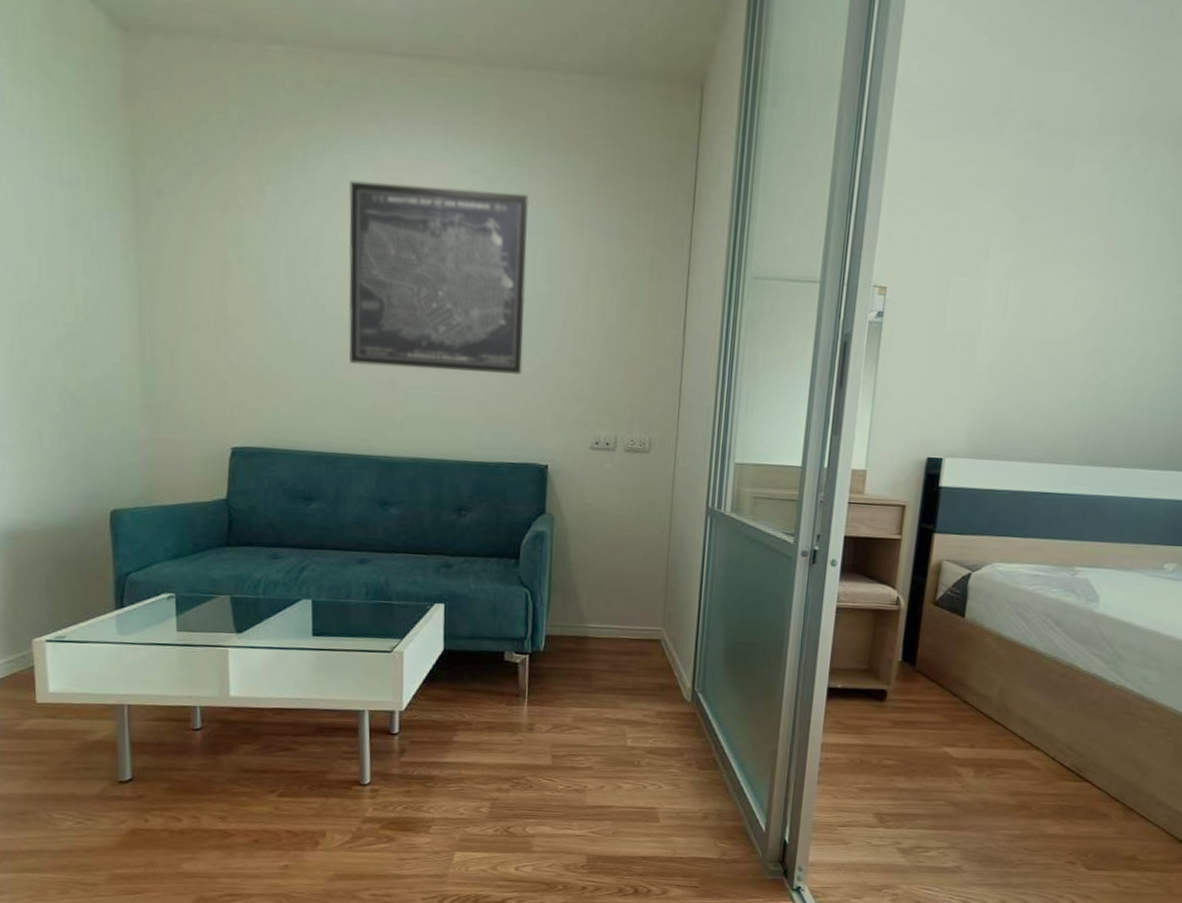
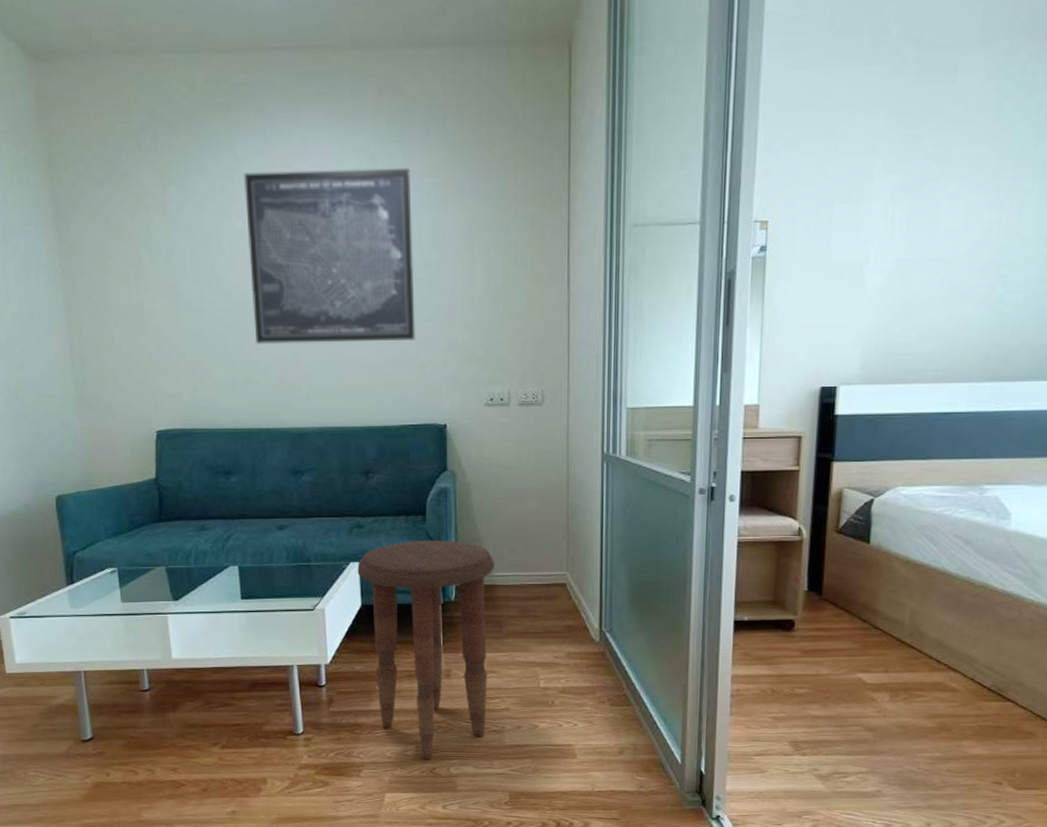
side table: none [442,585,588,818] -> present [357,540,495,760]

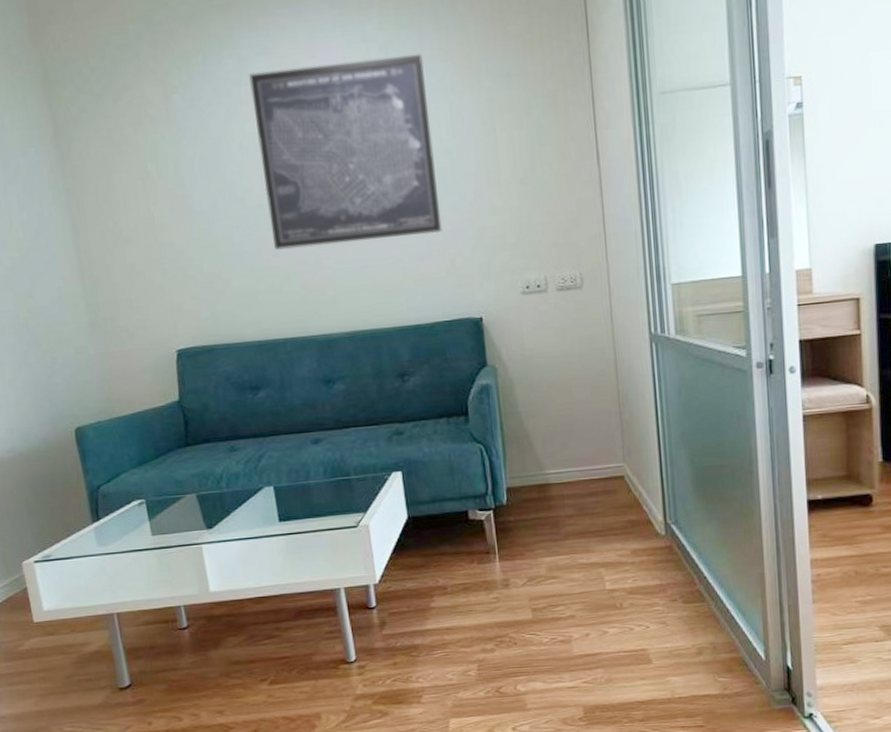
side table: present [357,540,495,760] -> none [400,440,552,679]

